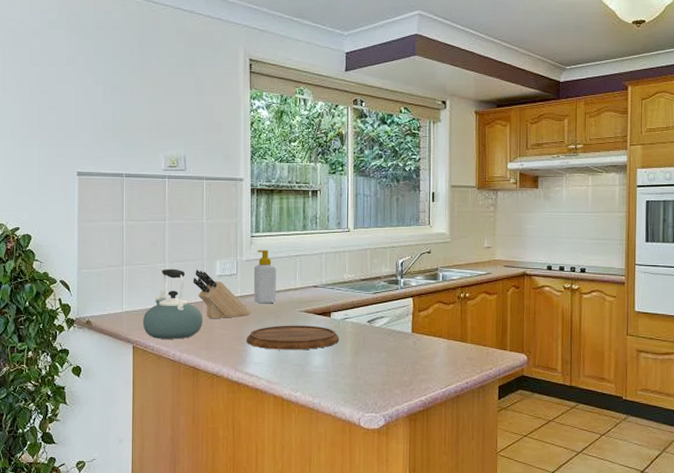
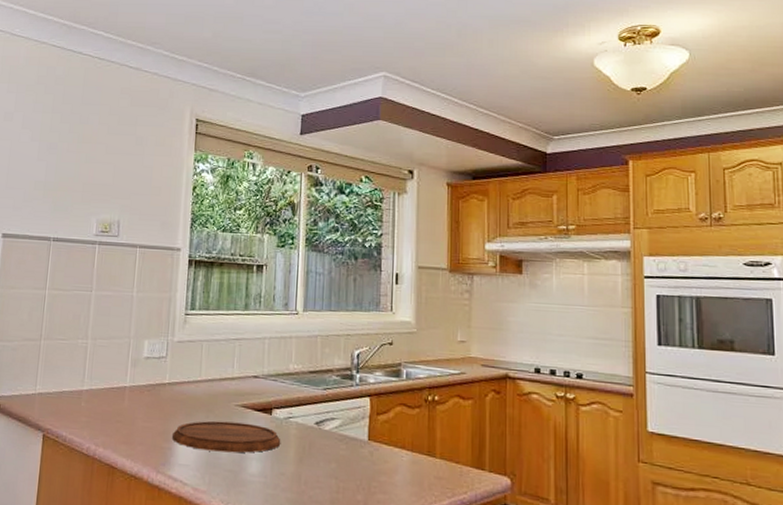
kettle: present [142,268,203,339] -> none [56,346,124,430]
knife block: present [193,270,252,319] -> none [116,349,181,409]
soap bottle: present [253,250,276,304] -> none [184,330,212,394]

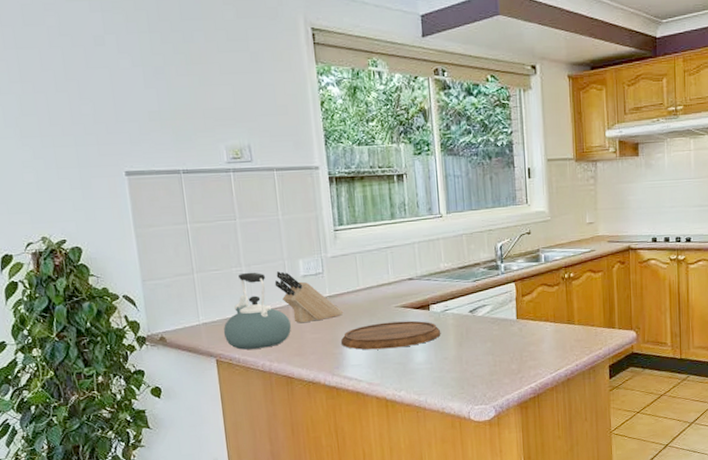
kettle: none [56,346,124,430] -> present [223,272,291,350]
knife block: none [116,349,181,409] -> present [274,271,344,323]

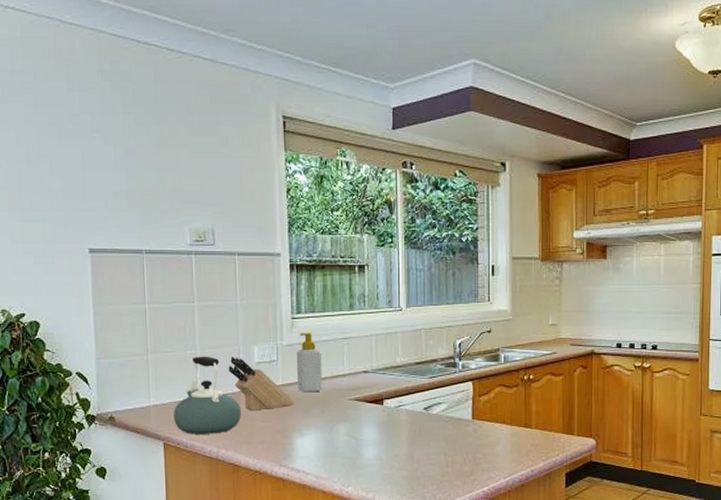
soap bottle: none [341,244,369,303] -> present [296,333,322,393]
cutting board: present [341,320,441,350] -> none [291,414,394,442]

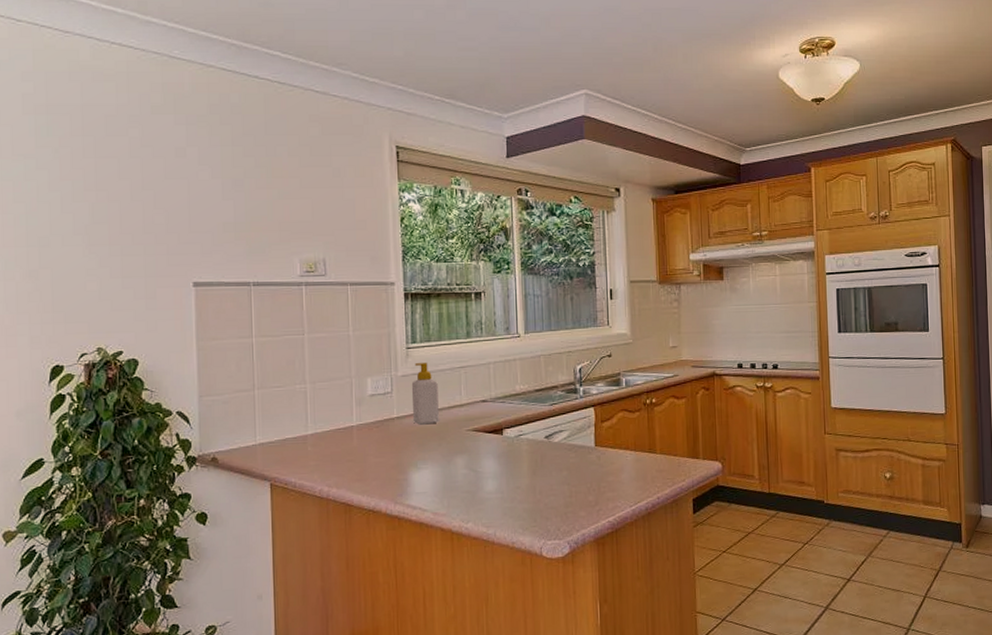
kettle: present [173,356,241,434] -> none [280,390,354,473]
knife block: present [228,357,296,411] -> none [340,390,411,446]

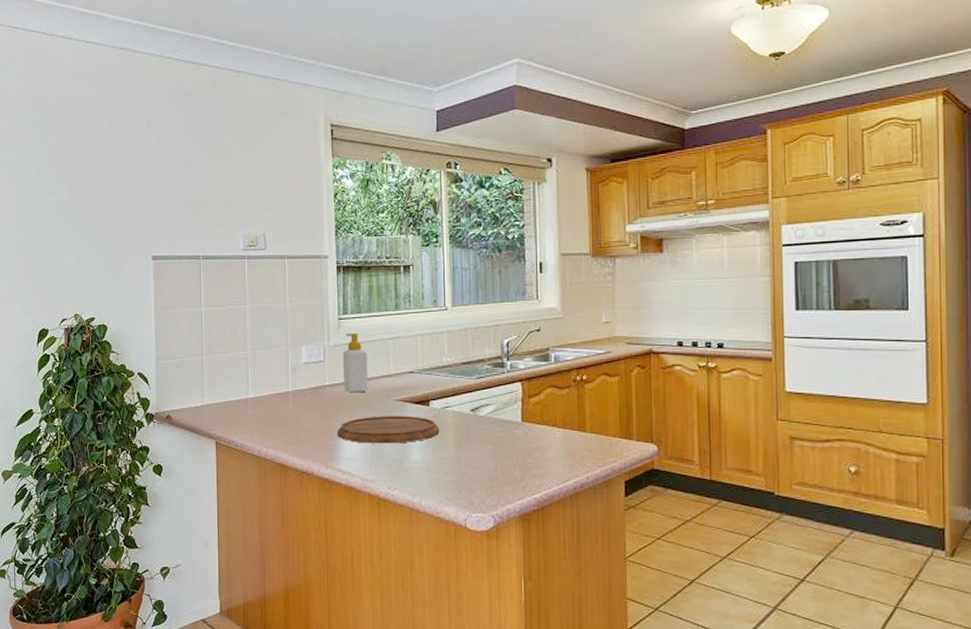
cutting board: none [407,445,514,477] -> present [338,416,440,444]

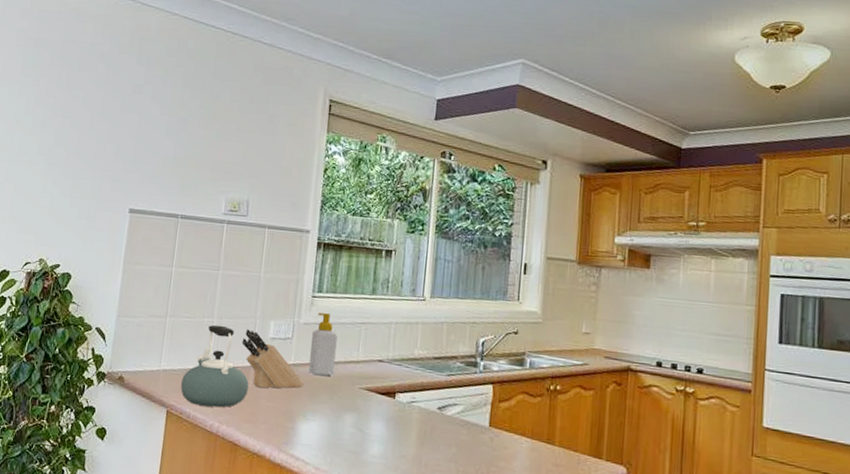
kettle: none [225,356,289,434] -> present [180,324,249,408]
knife block: none [277,357,342,411] -> present [241,329,305,389]
cutting board: present [338,416,440,444] -> none [296,402,404,435]

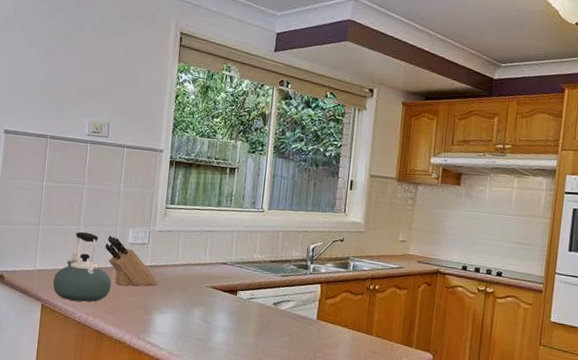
soap bottle: present [309,313,338,376] -> none [163,222,188,276]

